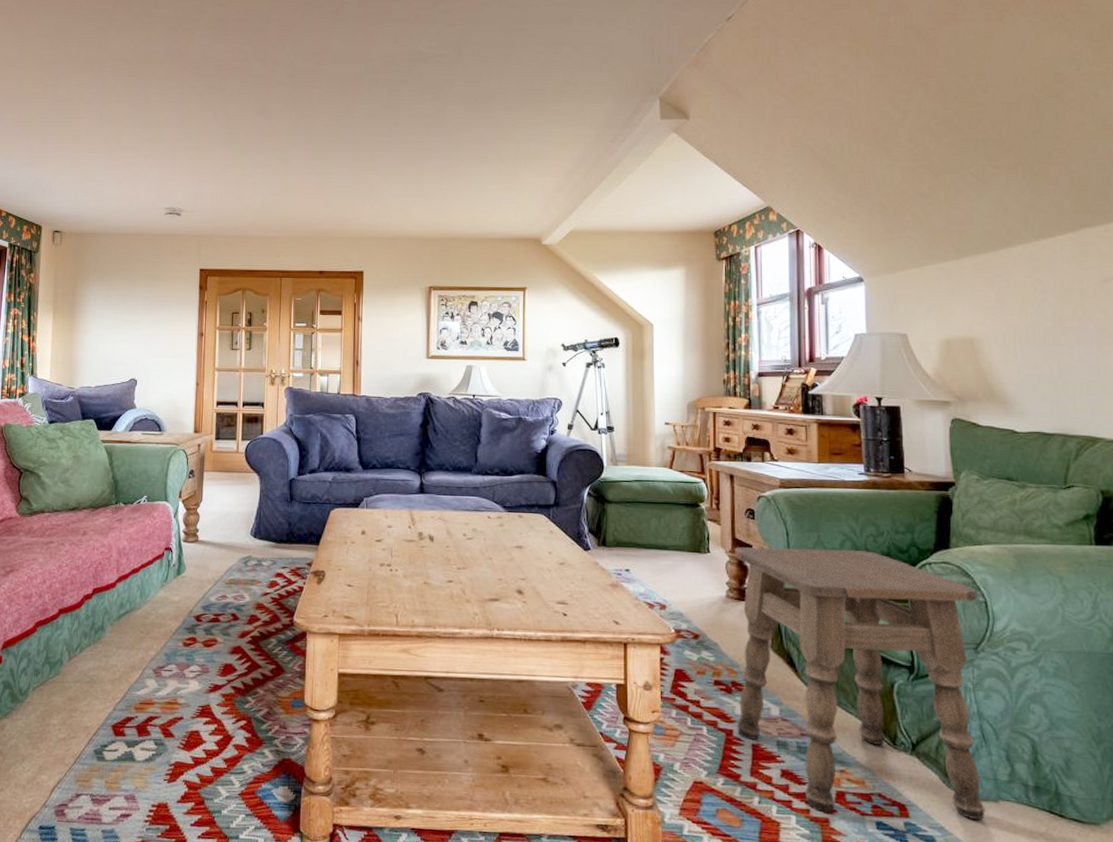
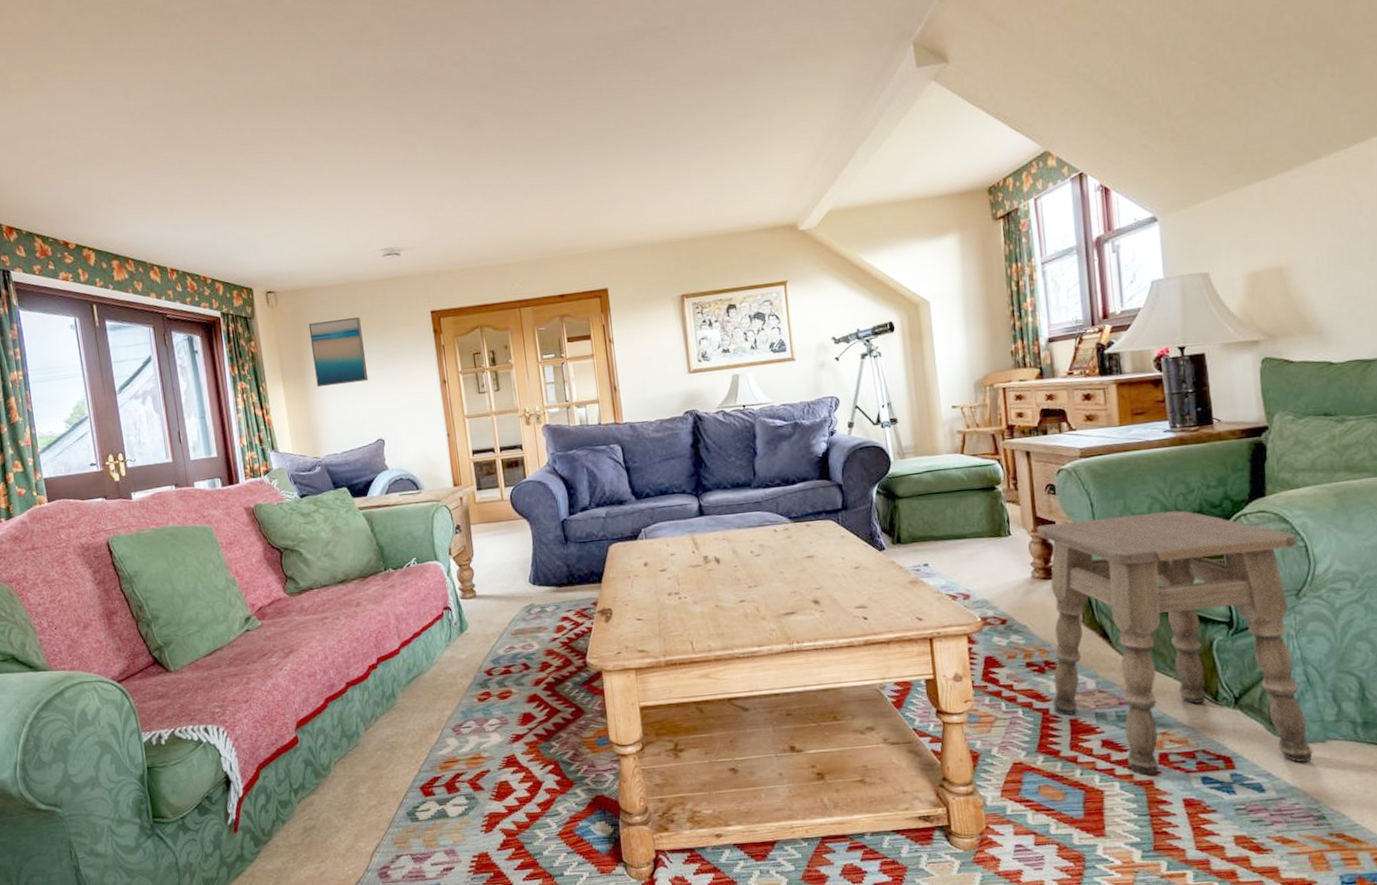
wall art: none [84,264,134,324] -> present [308,316,369,388]

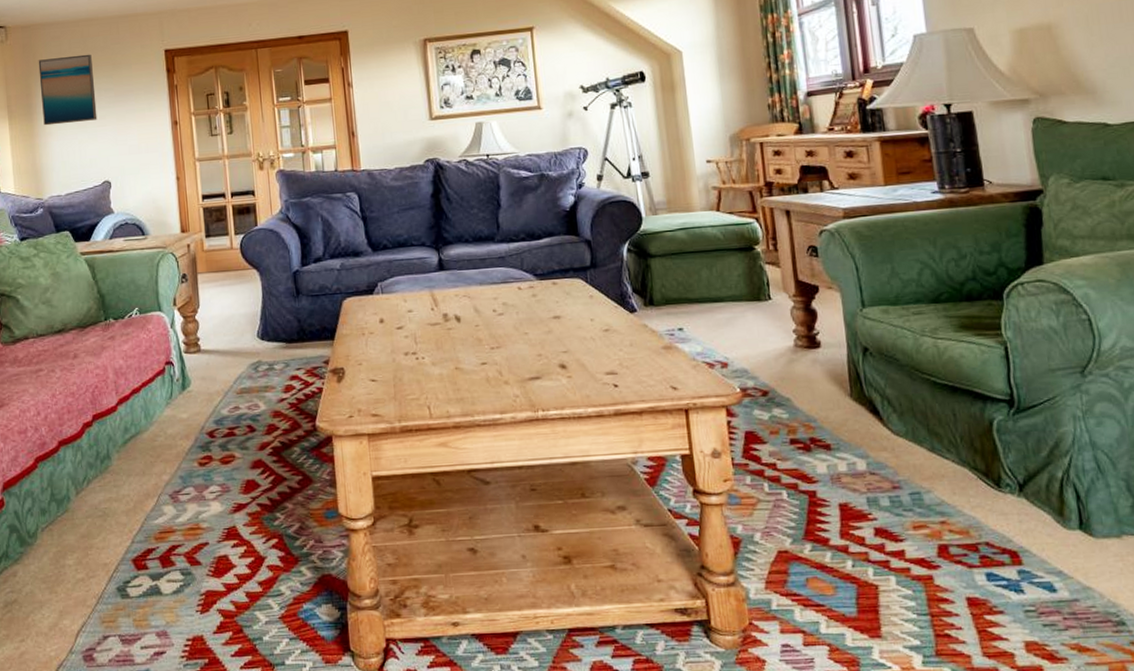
side table: present [1036,510,1313,776] -> none [798,277,1108,570]

